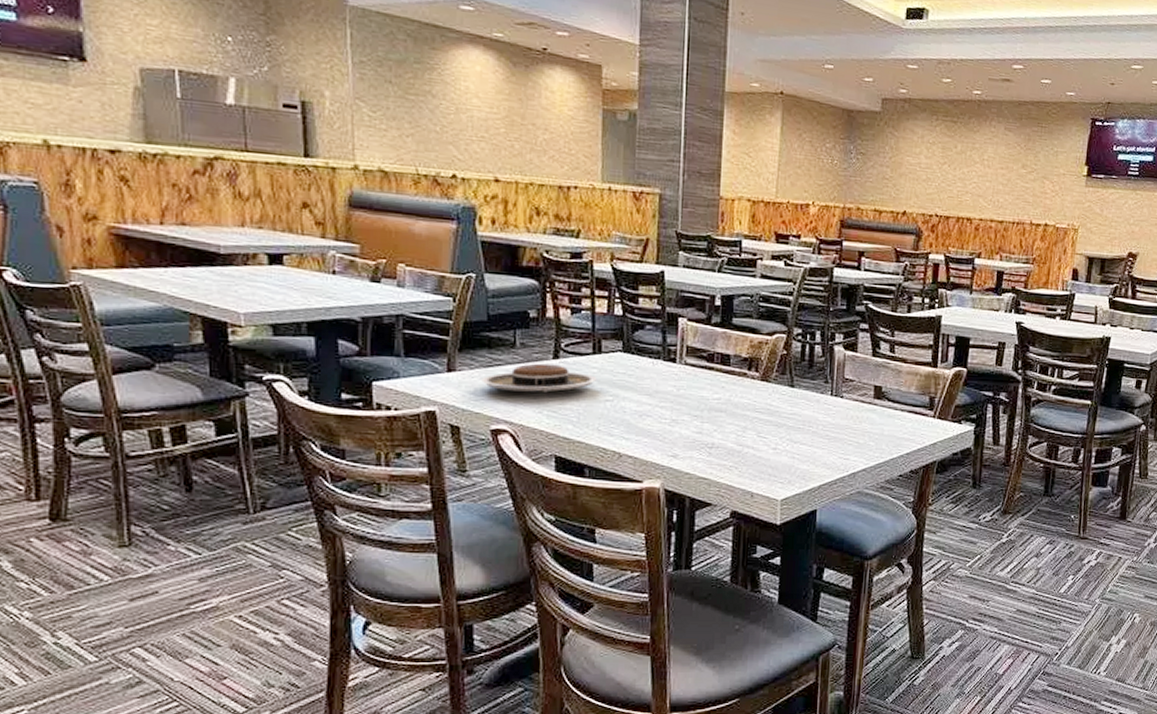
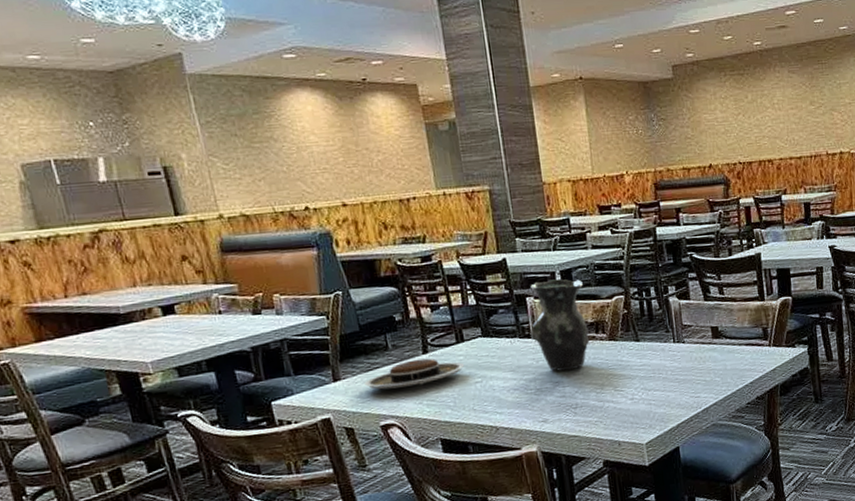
vase: none [675,303,744,406] -> present [530,279,590,372]

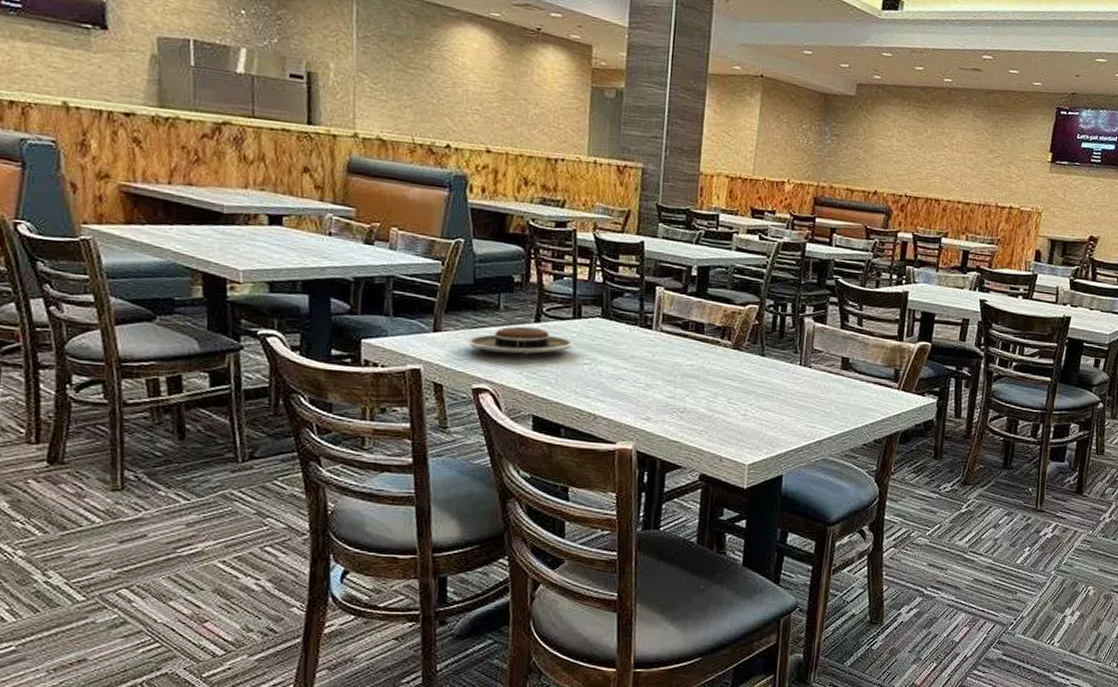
vase: present [530,279,590,372] -> none [652,273,719,372]

